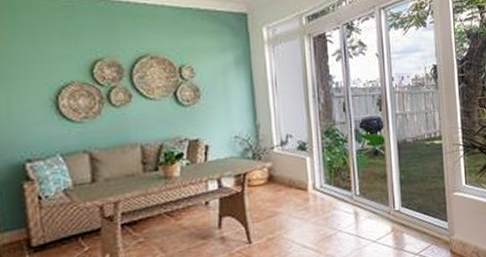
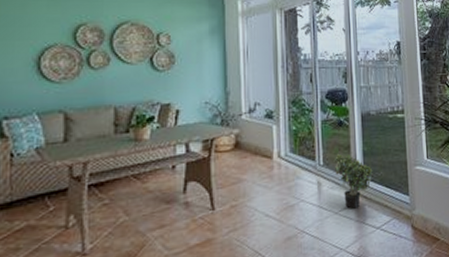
potted plant: none [370,183,411,237] -> present [334,154,373,209]

